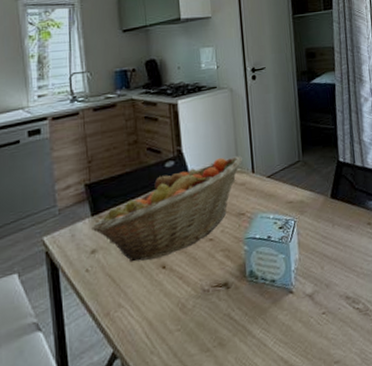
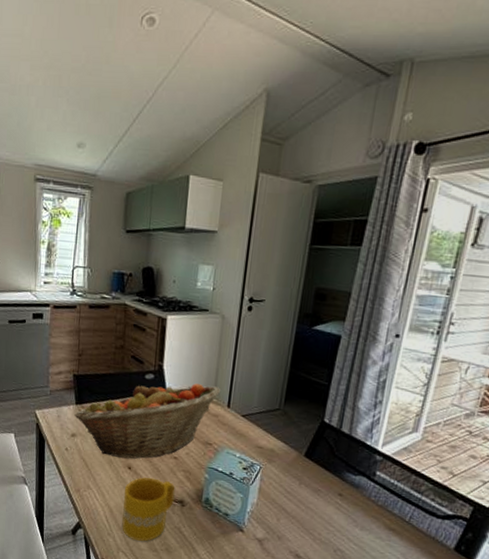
mug: none [162,267,218,349] -> present [122,477,175,542]

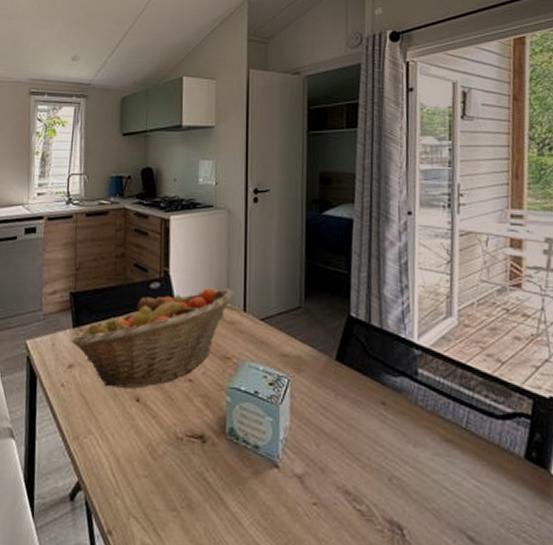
mug: present [122,477,175,542] -> none [132,409,193,499]

